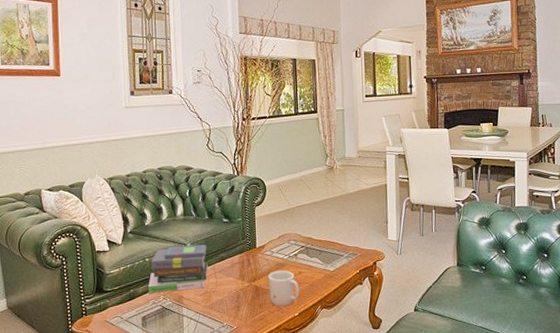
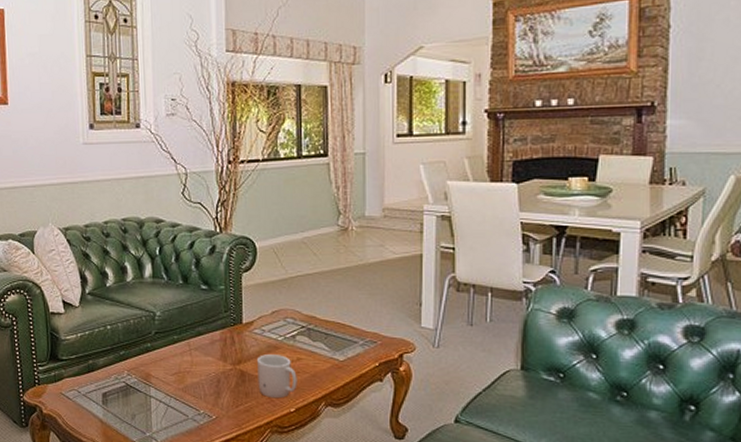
books: present [147,244,208,293] -> none [109,314,182,368]

